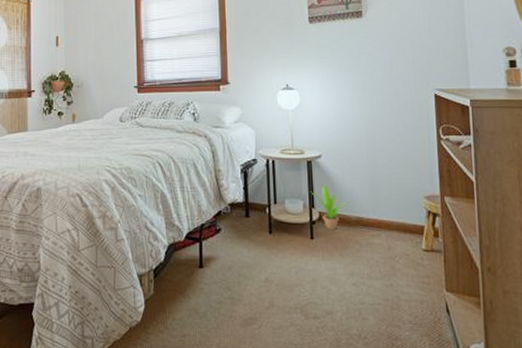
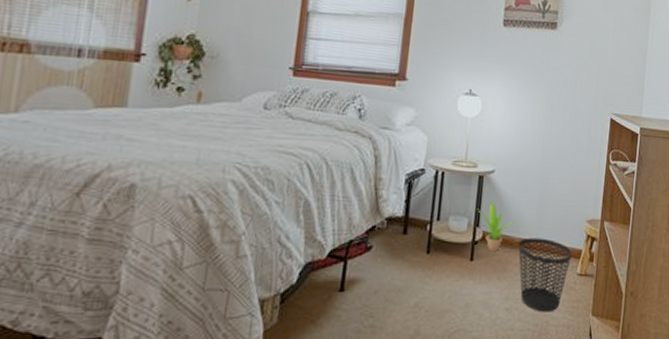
wastebasket: none [356,216,414,288] -> present [518,238,572,312]

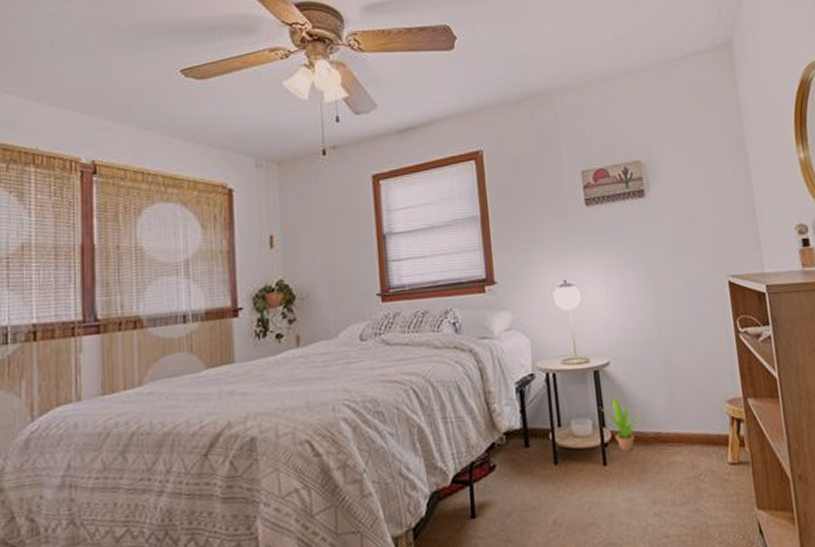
wastebasket: present [518,238,572,312] -> none [653,428,718,513]

